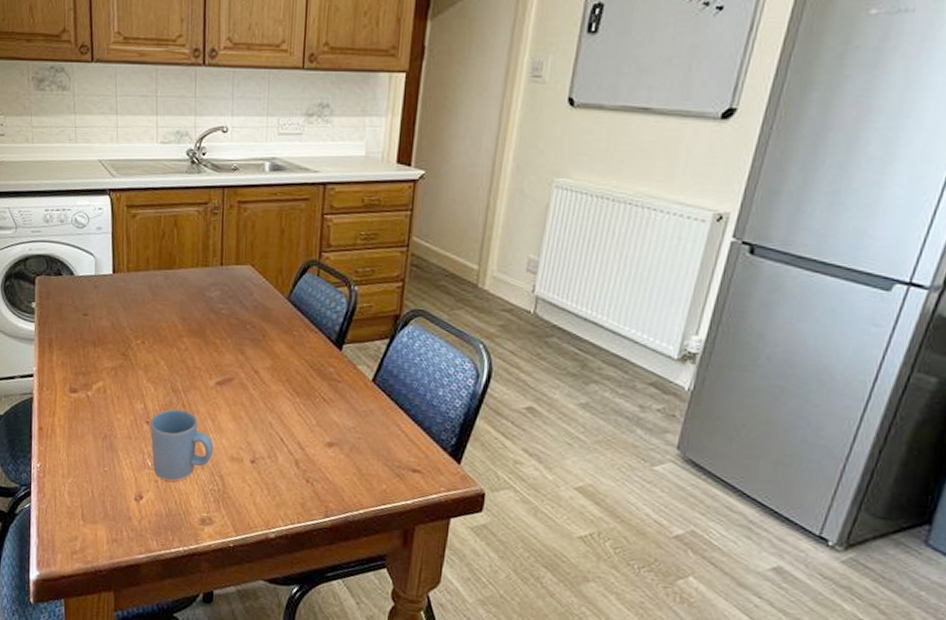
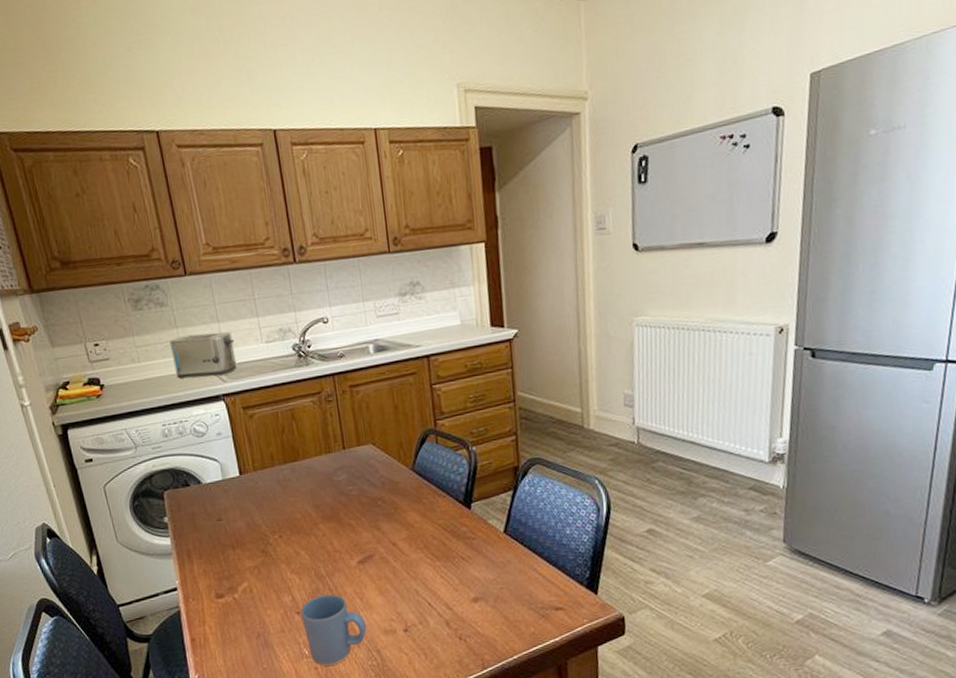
toaster: none [65,122,130,170] -> present [169,331,237,379]

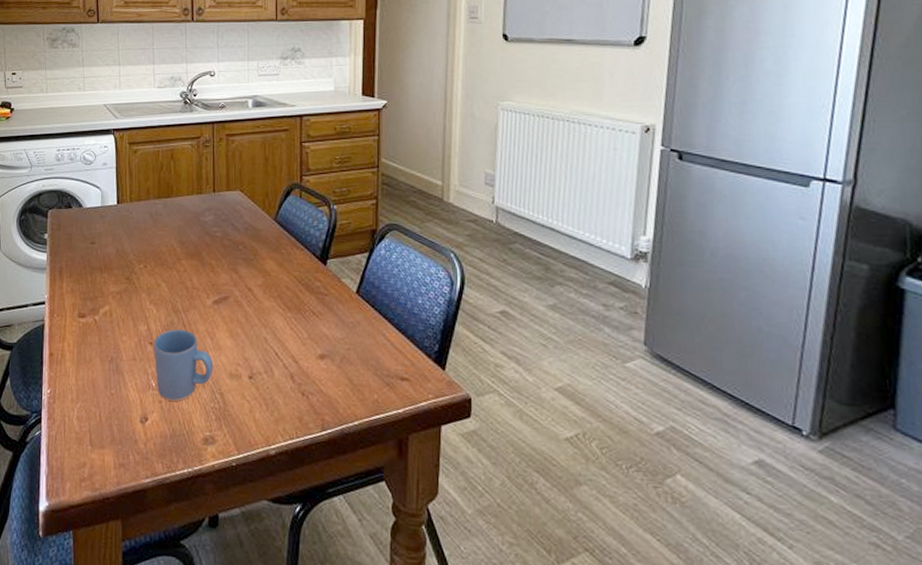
toaster: present [169,331,237,379] -> none [75,73,131,112]

